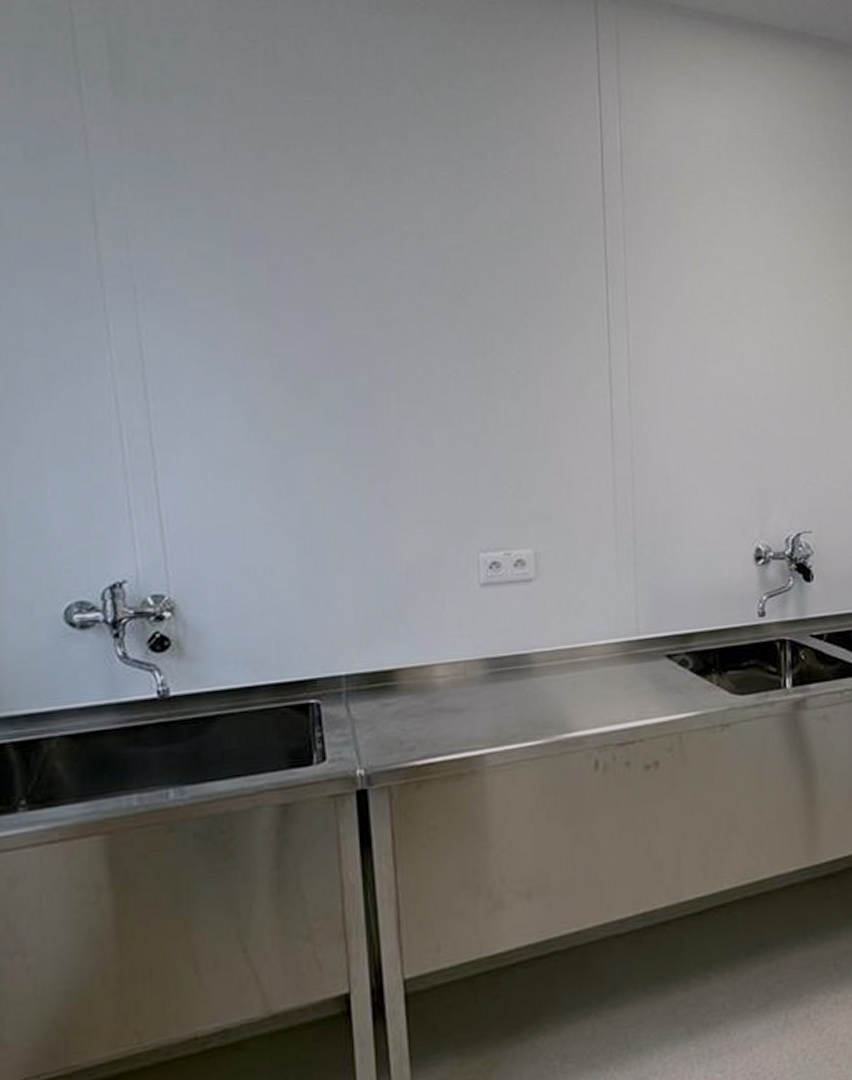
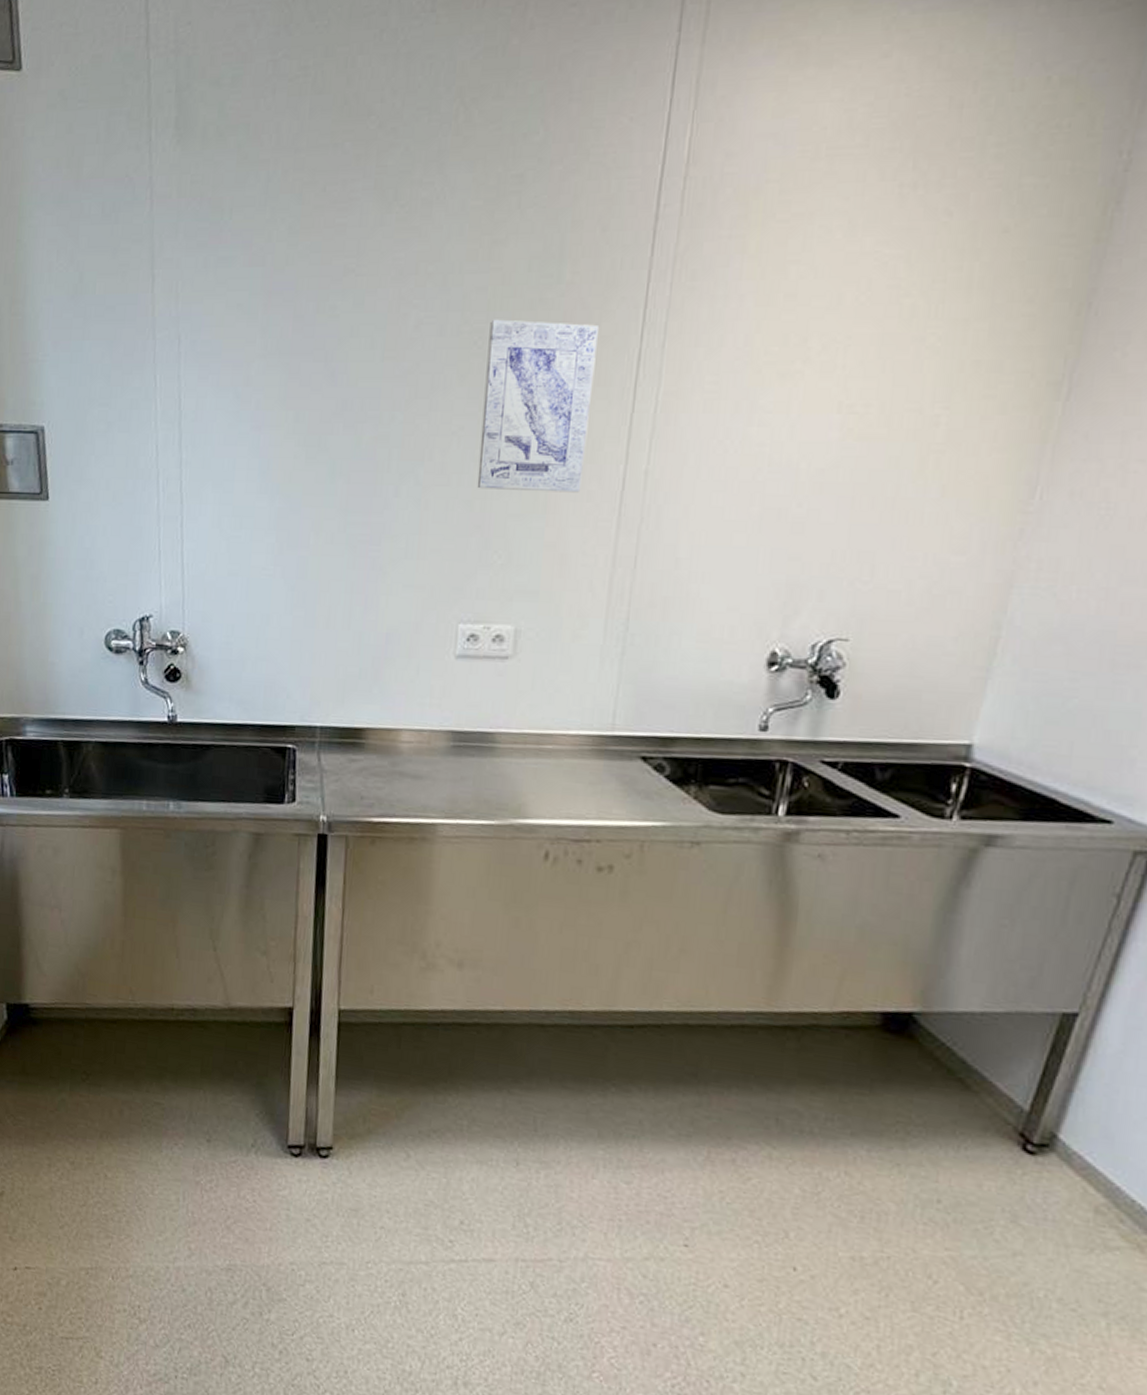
wall art: none [471,274,576,426] -> present [477,319,600,493]

